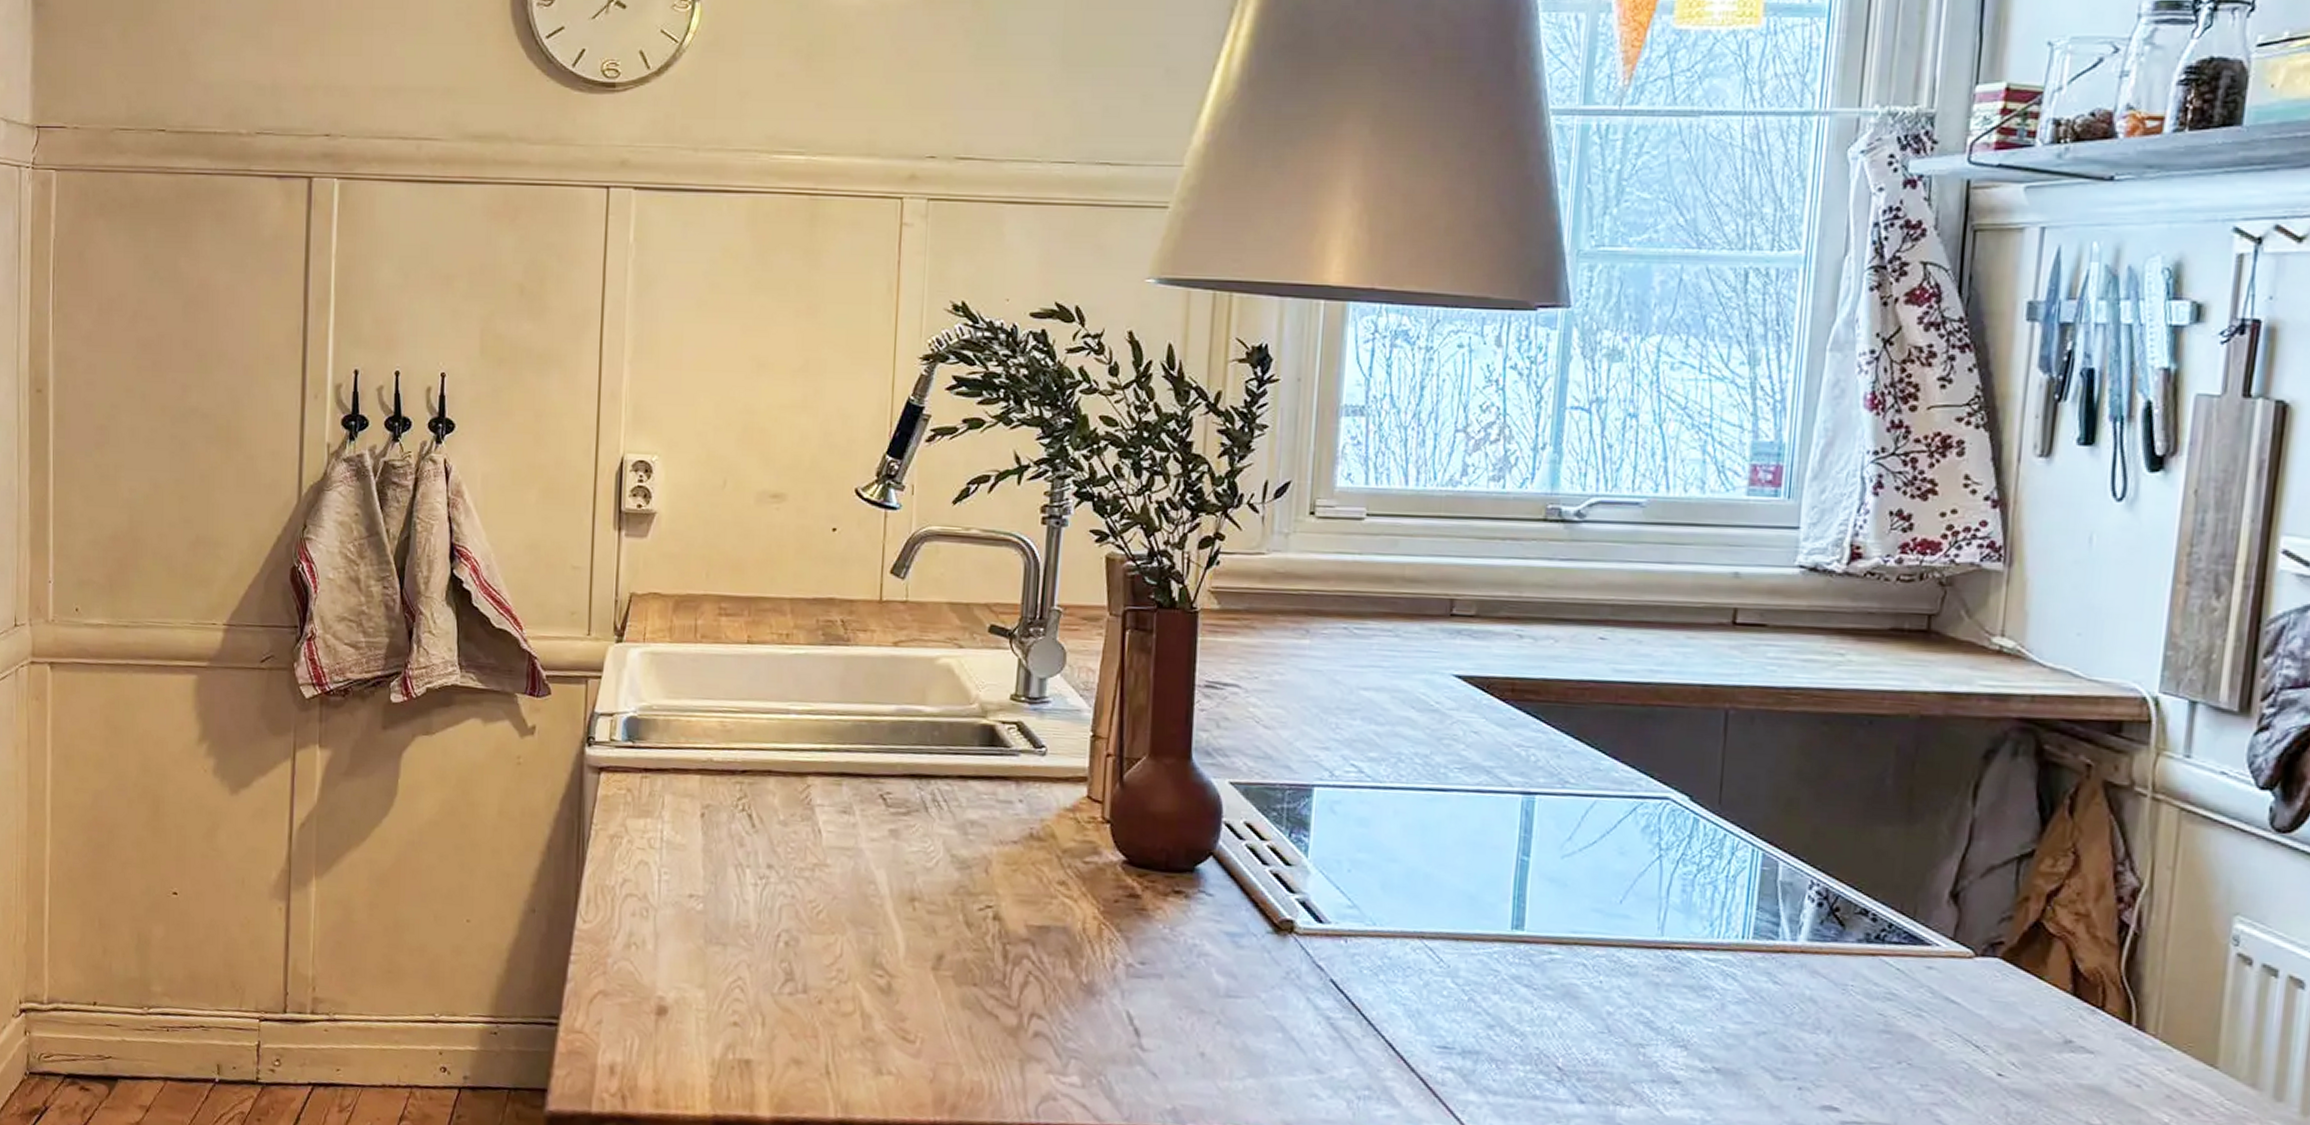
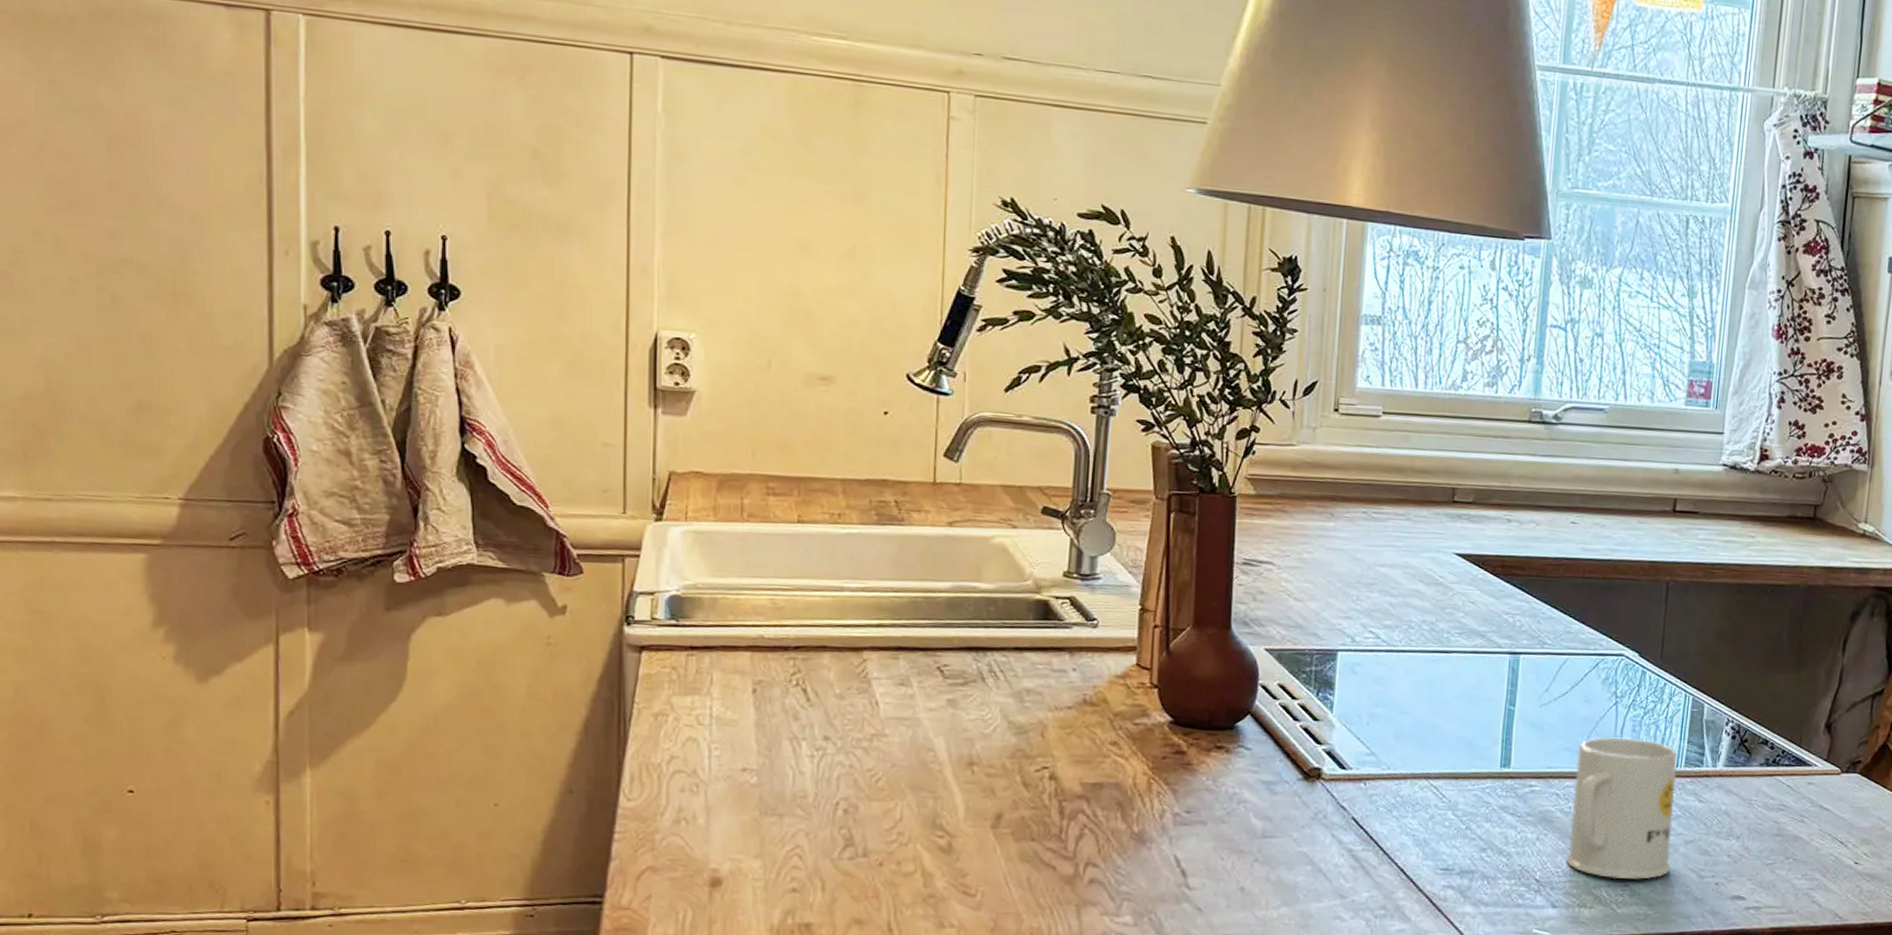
mug: none [1596,897,1743,1077] -> present [1566,736,1678,880]

